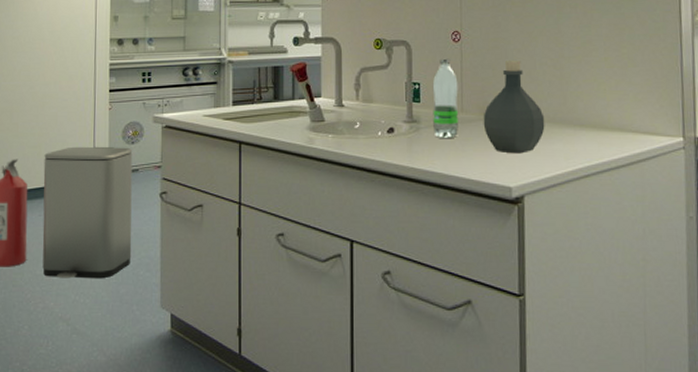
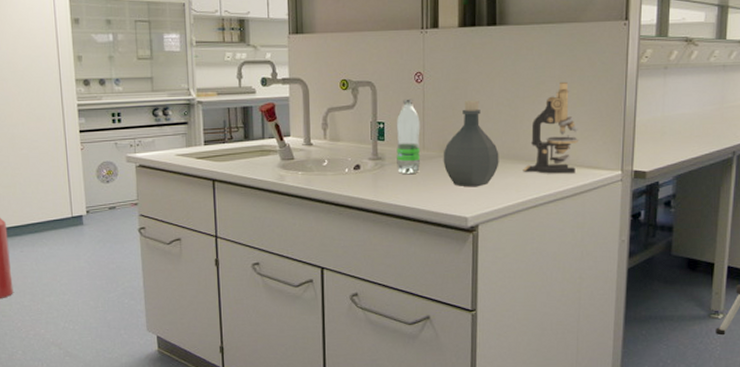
pedal bin: present [42,146,133,279] -> none [19,185,116,308]
microscope: none [571,40,633,140] -> present [523,81,579,174]

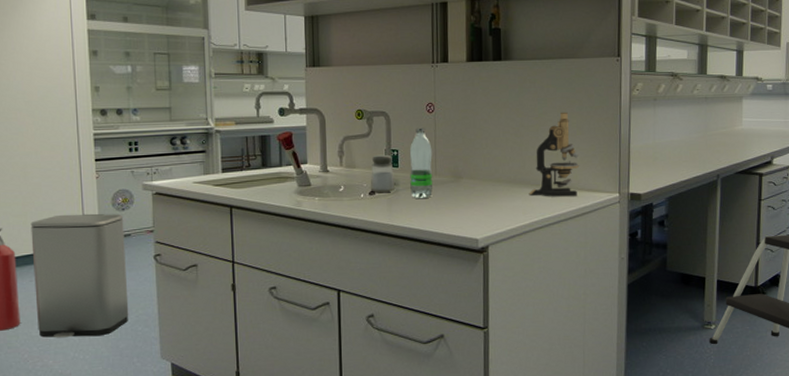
pedal bin: none [19,185,116,308] -> present [30,213,129,338]
salt shaker: none [355,127,382,167] -> present [370,154,396,192]
flask: present [443,101,499,186] -> none [454,129,507,210]

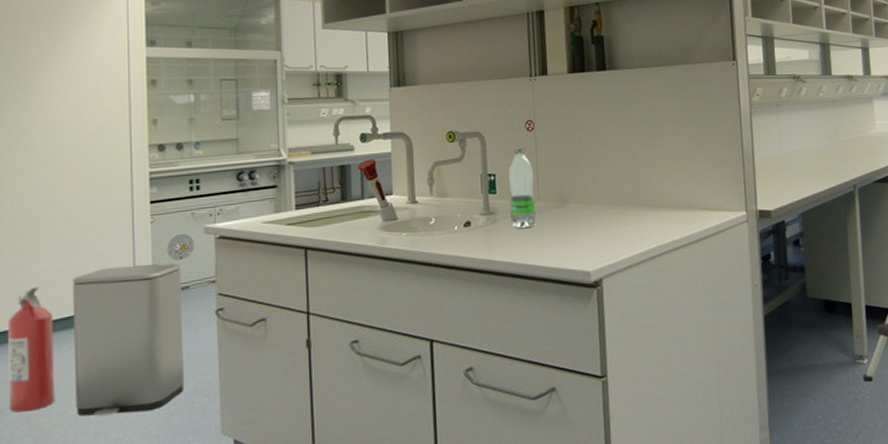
salt shaker: present [370,154,396,192] -> none [464,180,494,224]
microscope: present [529,112,580,197] -> none [644,123,700,220]

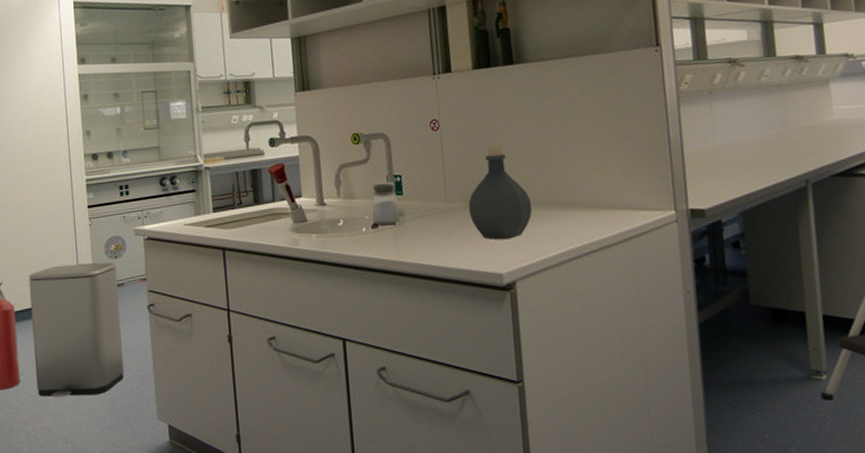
salt shaker: none [464,180,494,224] -> present [372,181,401,225]
bottle: present [508,148,536,228] -> none [414,148,444,230]
flask: none [559,146,620,238] -> present [468,145,533,240]

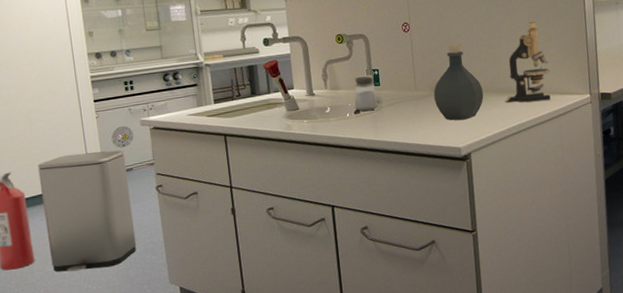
microscope: none [560,116,621,220] -> present [505,21,551,104]

